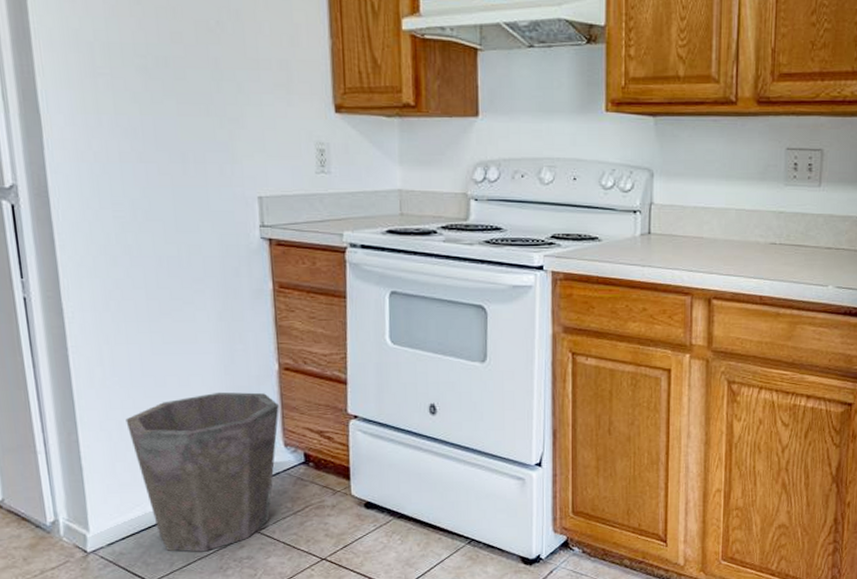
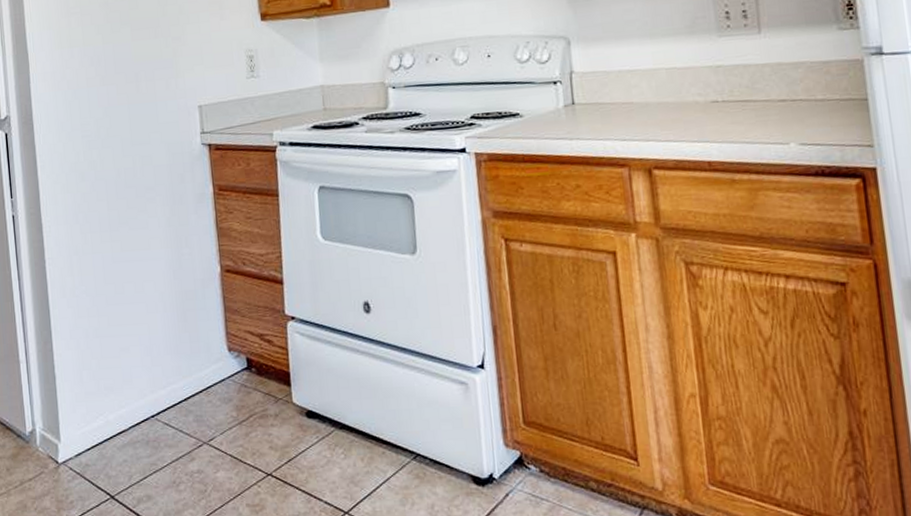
waste bin: present [125,392,279,552] -> none [91,296,223,465]

